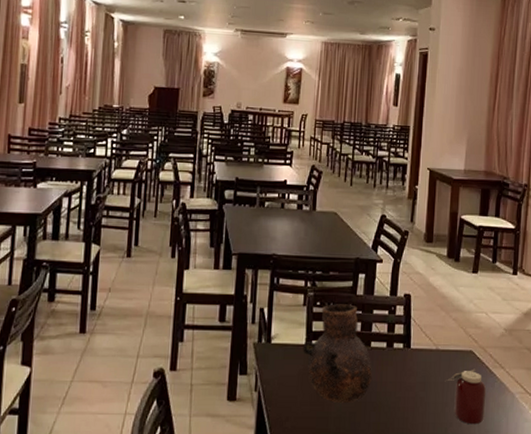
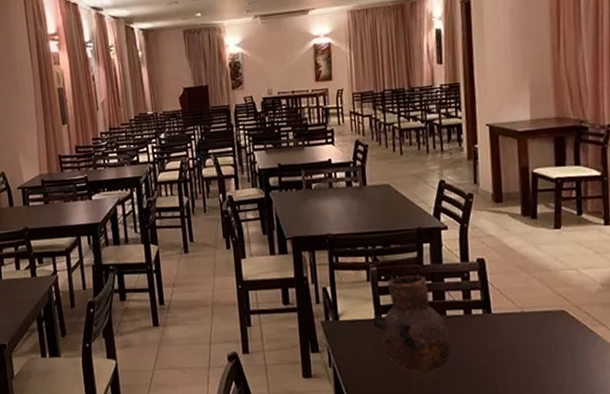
jar: present [446,368,487,425] -> none [537,328,588,386]

